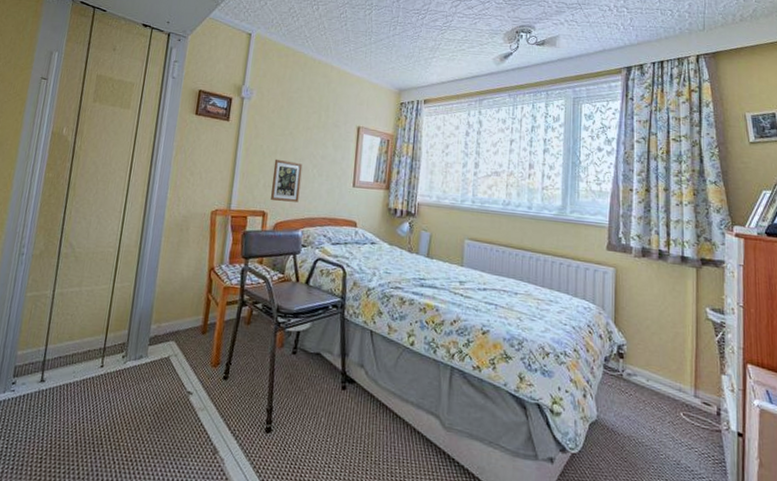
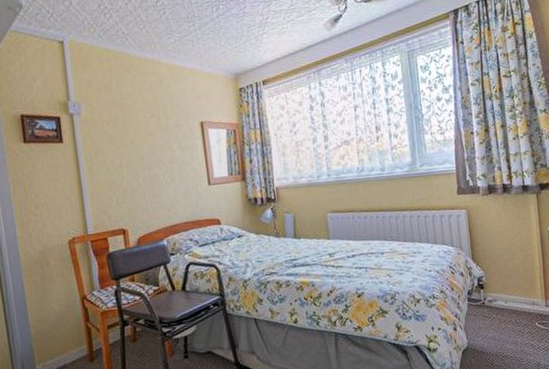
picture frame: present [271,159,303,203] -> none [122,172,157,216]

